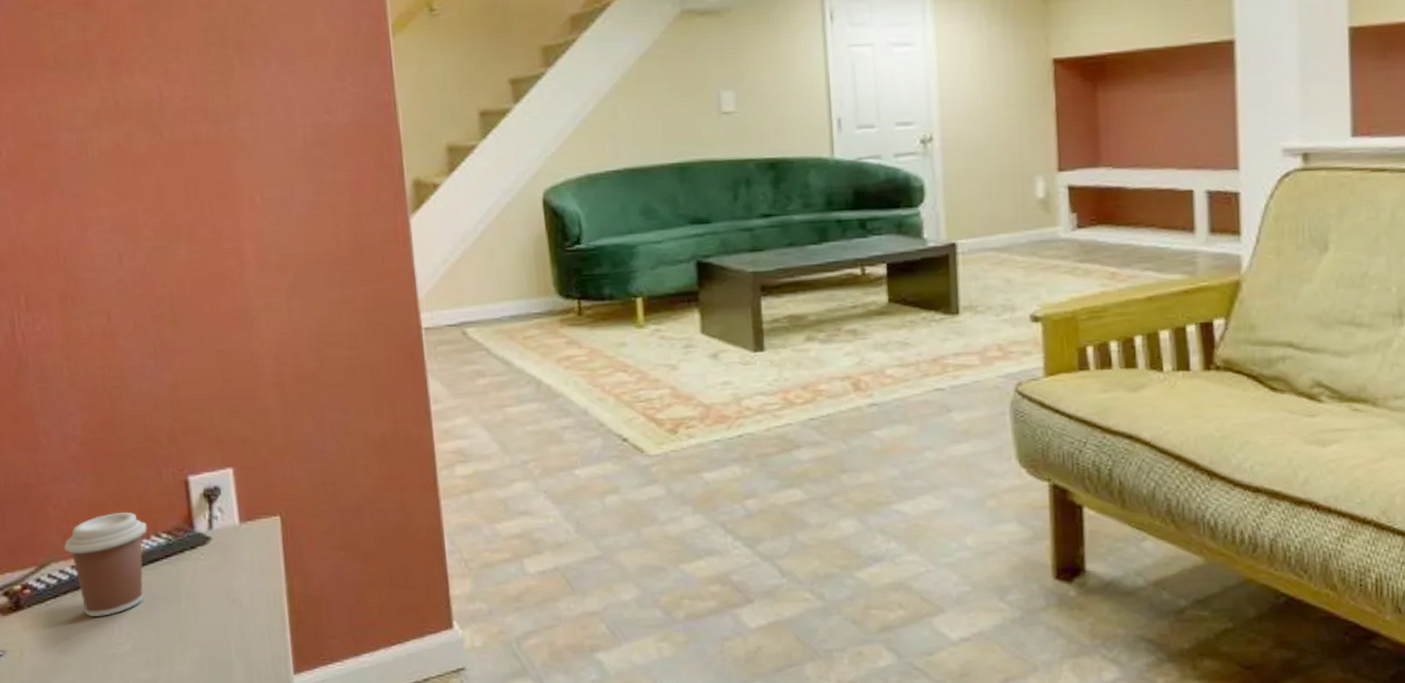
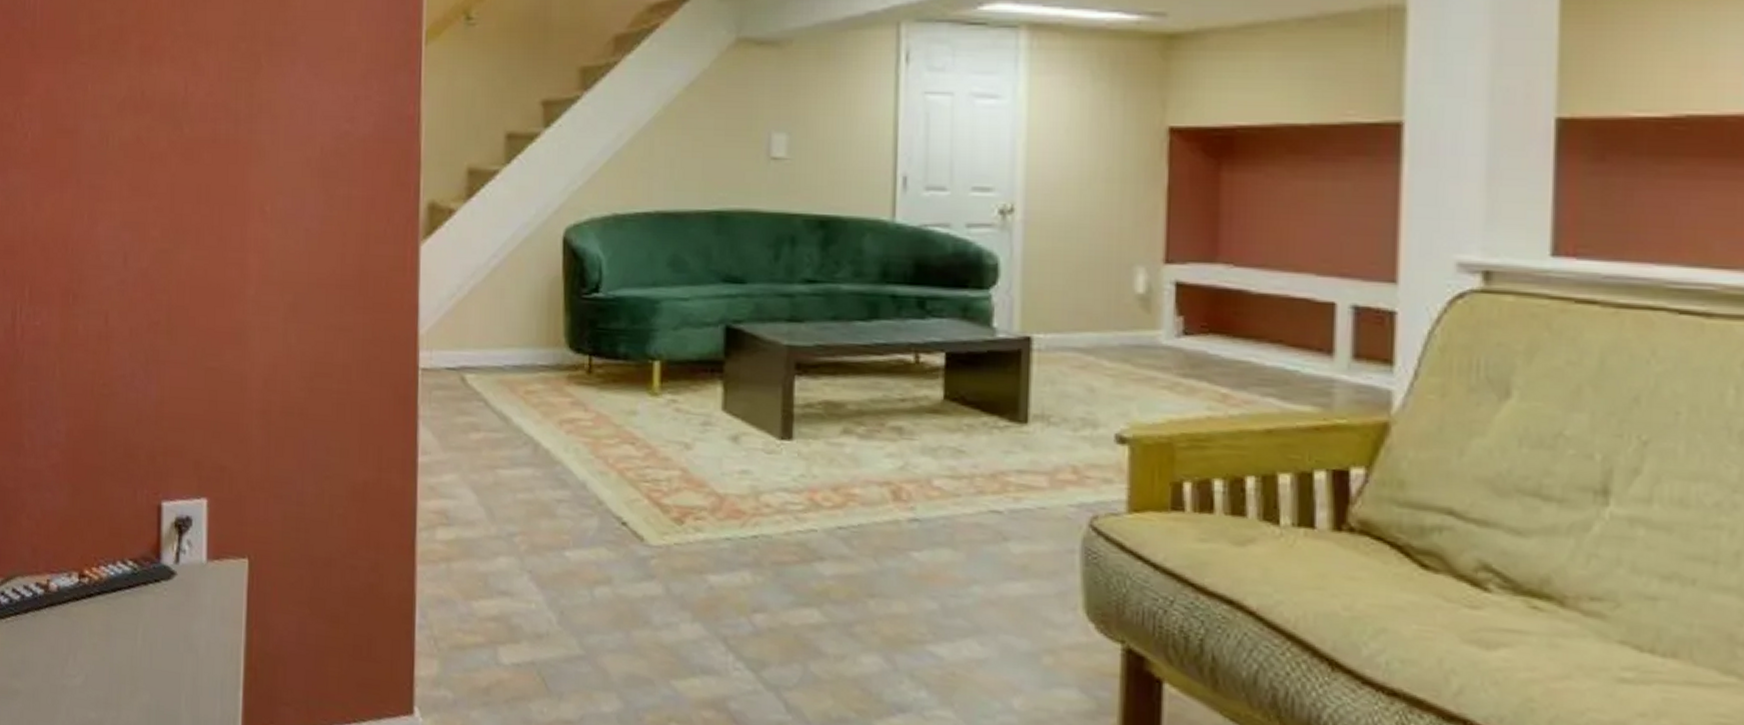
coffee cup: present [63,512,147,618] -> none [31,530,115,643]

